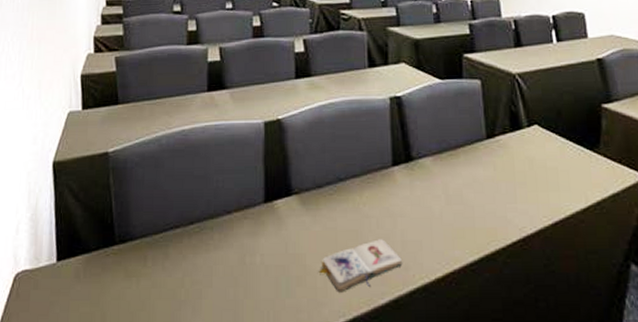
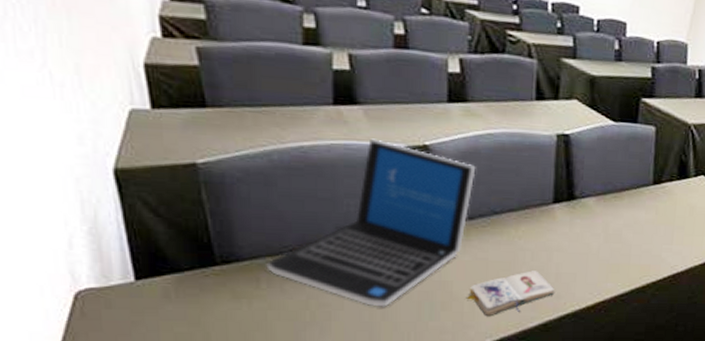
laptop: none [152,117,321,283] -> present [266,138,476,307]

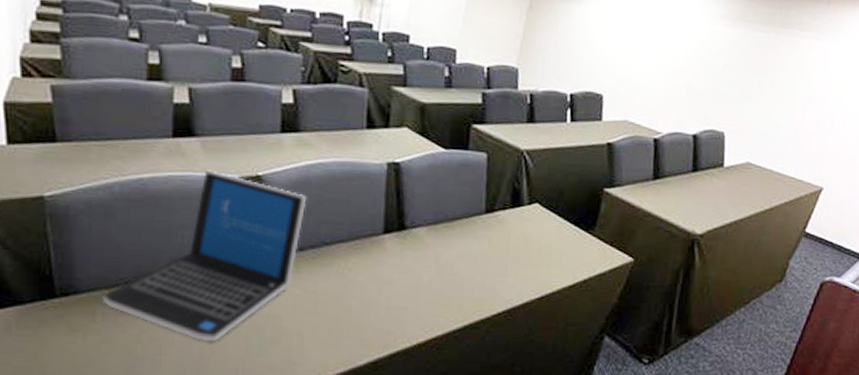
paperback book: present [466,270,555,317] -> none [294,304,385,354]

